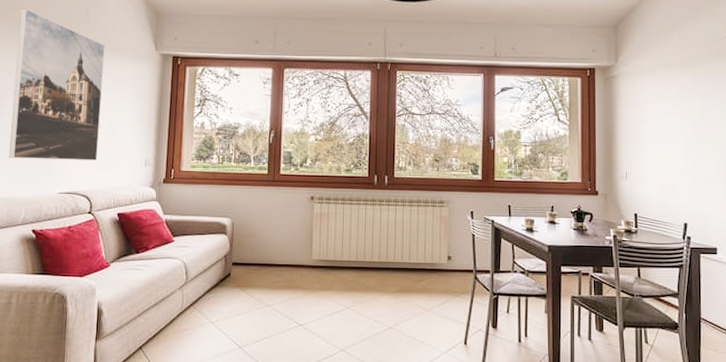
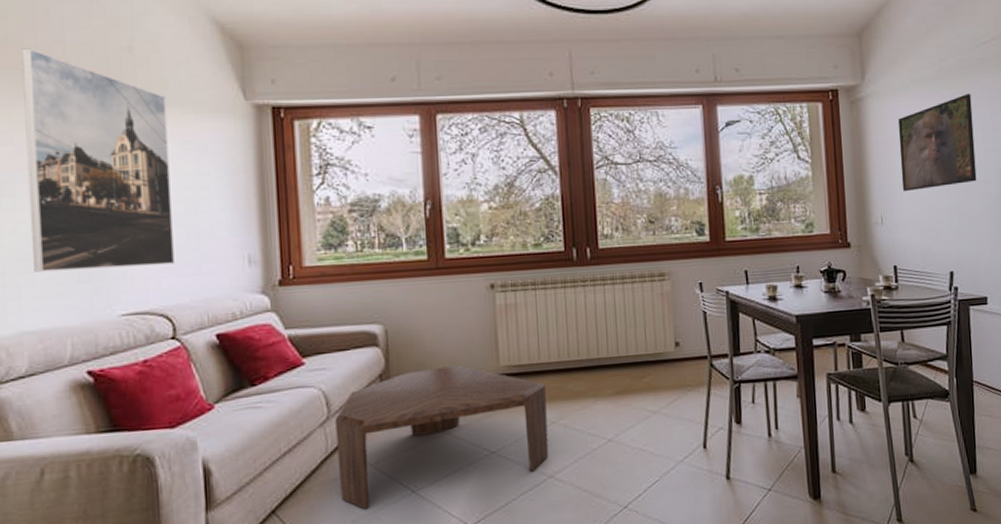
coffee table: none [188,255,345,356] -> present [335,365,549,510]
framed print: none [644,78,712,154] -> present [897,94,977,192]

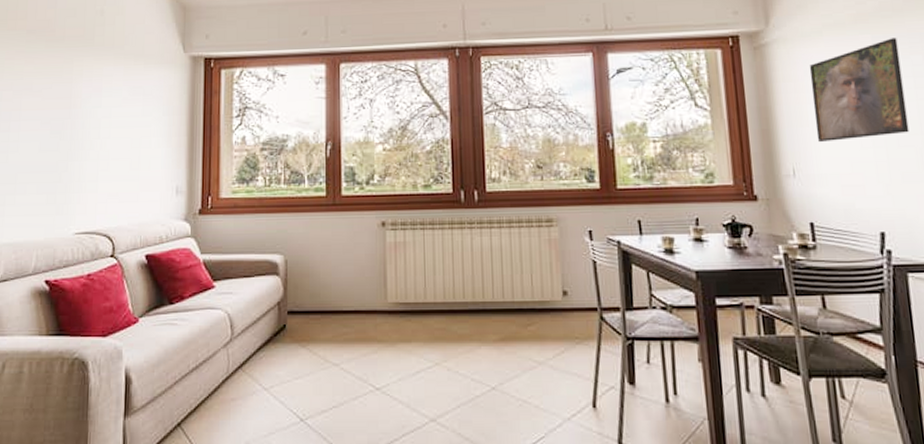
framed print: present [22,48,174,272] -> none [16,13,124,194]
coffee table: present [335,365,549,510] -> none [237,299,432,432]

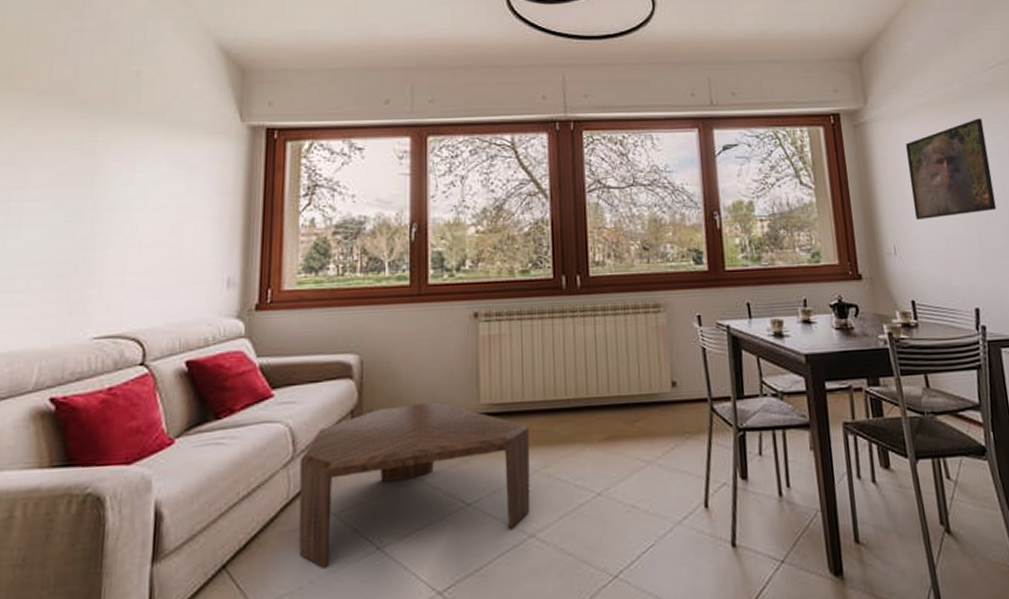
coffee table: none [237,299,432,432] -> present [299,402,531,568]

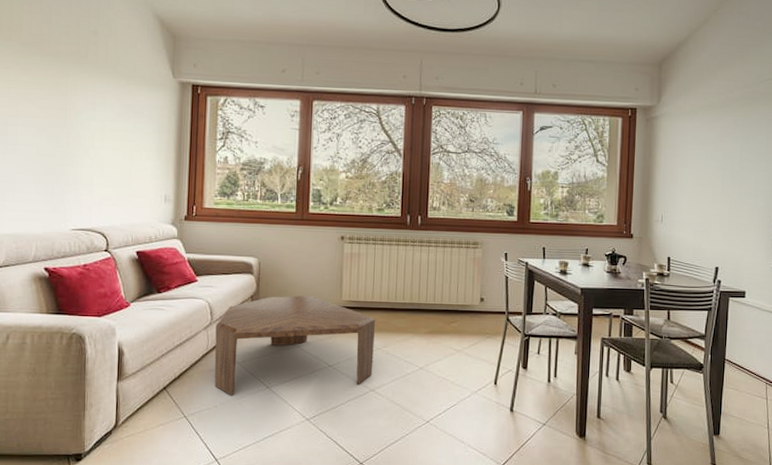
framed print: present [905,118,997,221] -> none [682,121,751,198]

